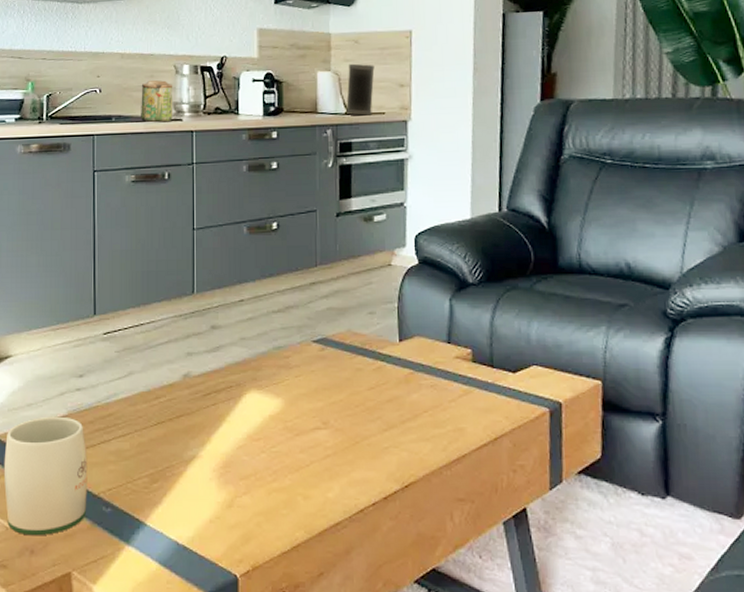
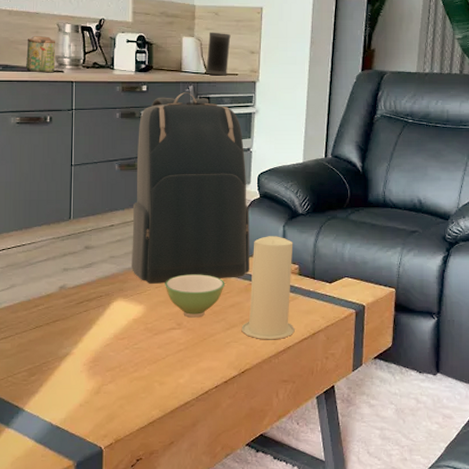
backpack: none [265,137,409,372] -> present [132,92,249,284]
bowl: none [306,360,380,415] -> present [165,274,225,318]
candle: none [402,312,471,446] -> present [241,236,295,340]

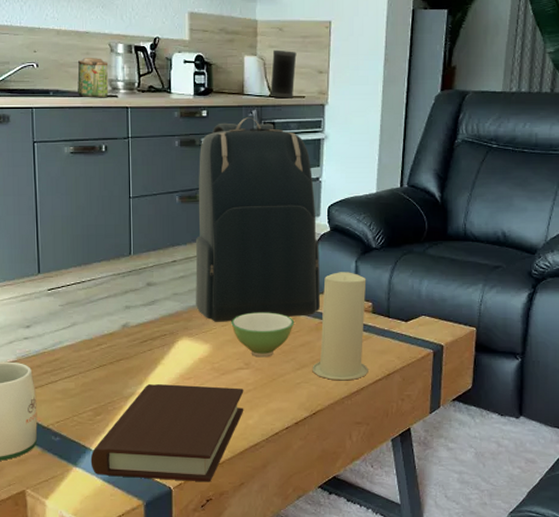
book: none [23,344,176,442] -> present [90,384,244,482]

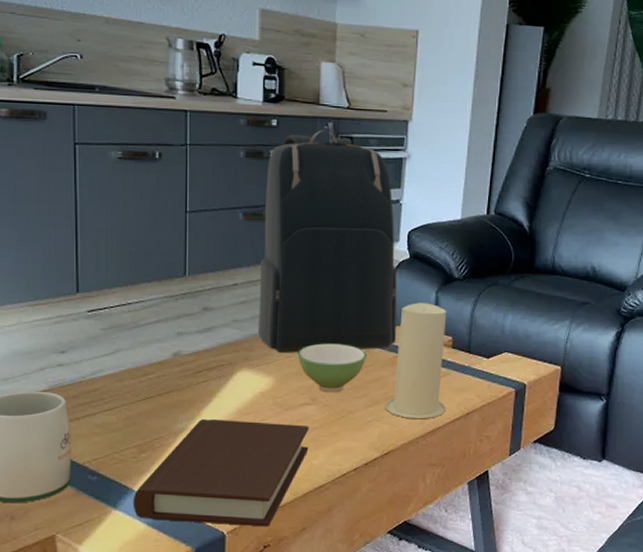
canister: present [77,57,109,98] -> none [129,50,166,99]
speaker: present [270,49,297,99] -> none [349,57,380,112]

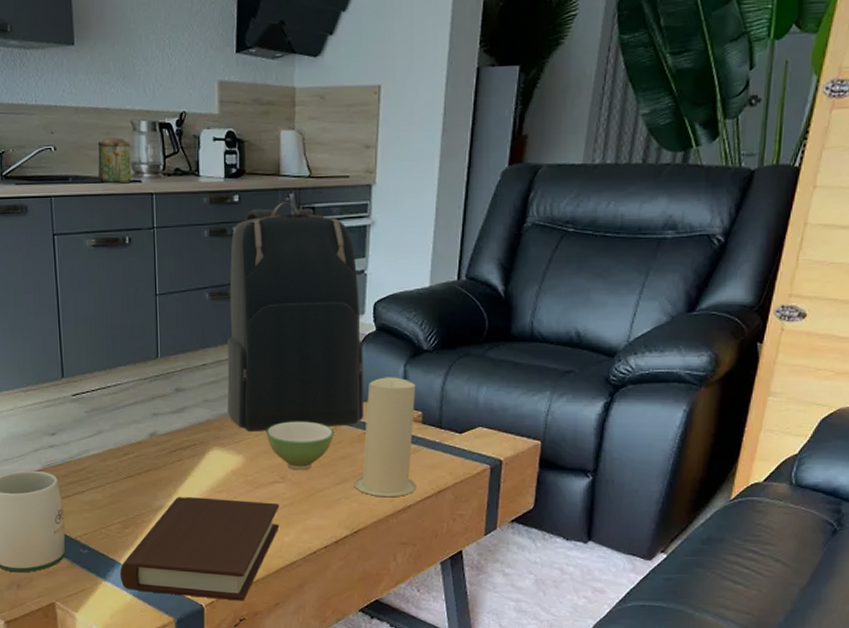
canister: none [129,50,166,99] -> present [98,137,131,184]

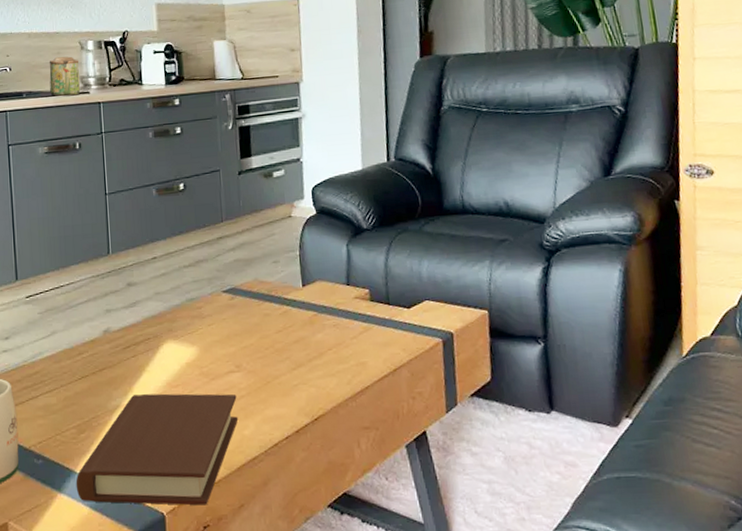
backpack: present [226,202,363,431] -> none [174,102,312,321]
bowl: present [266,421,335,471] -> none [218,306,286,358]
candle: present [354,377,416,498] -> none [309,257,372,380]

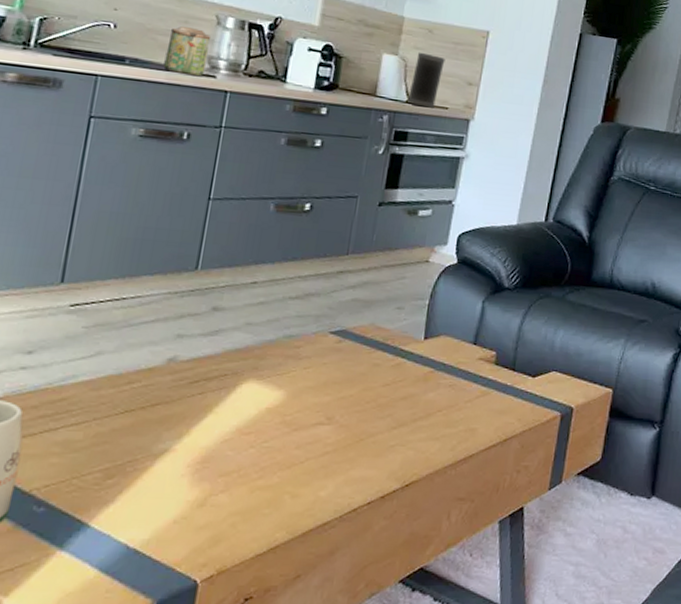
book: present [75,393,239,506] -> none [84,439,320,574]
speaker: none [242,31,267,81] -> present [407,52,445,108]

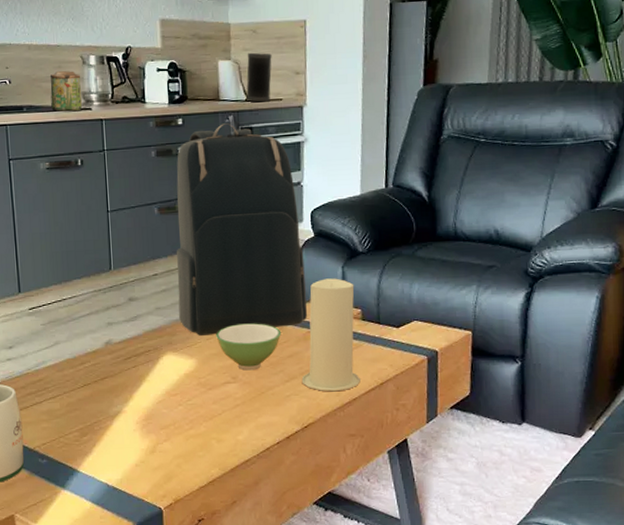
backpack: none [274,122,445,364] -> present [176,123,307,336]
bowl: none [316,353,399,411] -> present [216,323,282,371]
candle: none [412,312,493,445] -> present [301,278,360,392]

